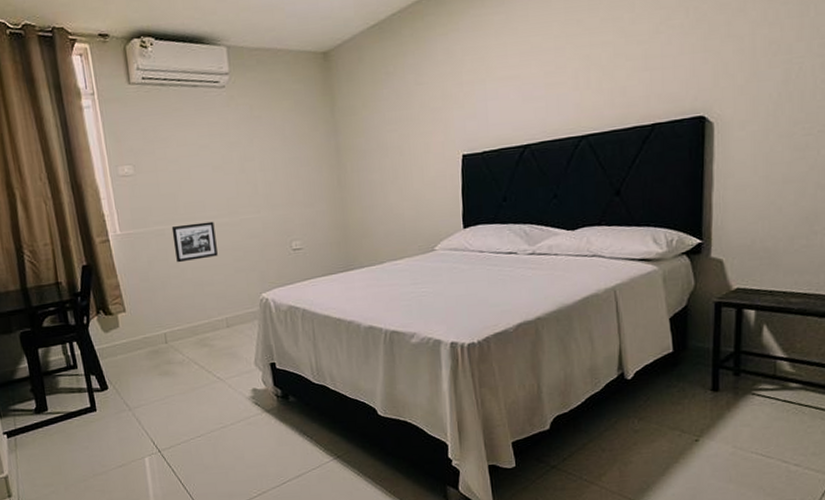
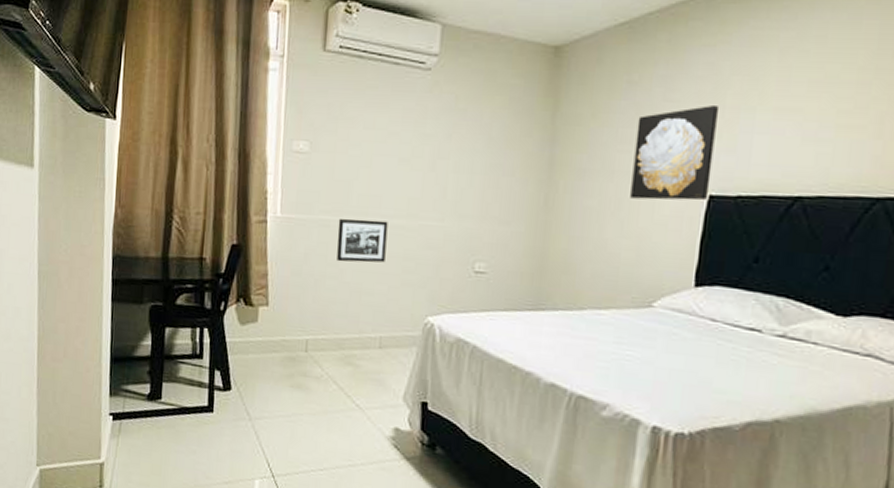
wall art: none [398,83,462,168] -> present [630,106,720,201]

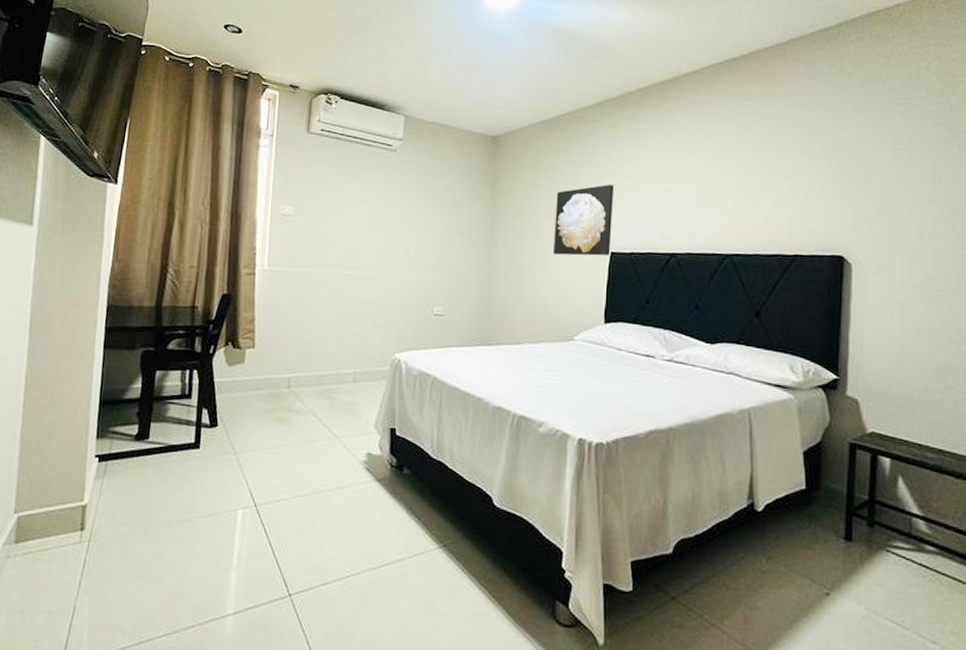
picture frame: present [337,218,388,263] -> none [317,271,361,308]

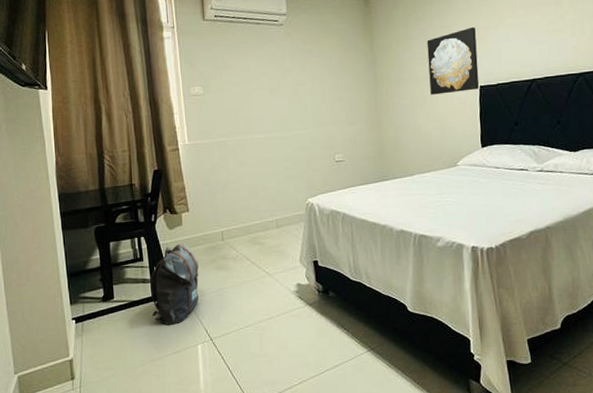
backpack: none [191,383,256,481] -> present [150,242,199,325]

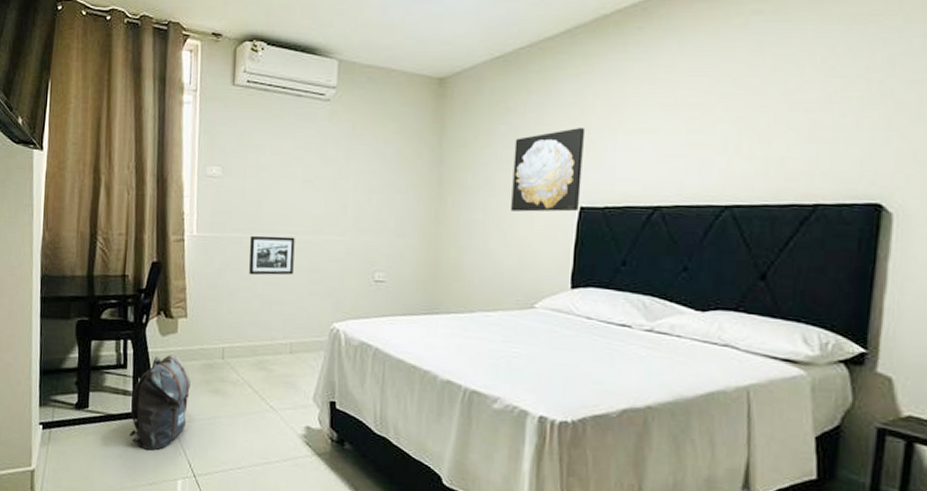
picture frame: none [232,135,271,170] -> present [249,235,295,276]

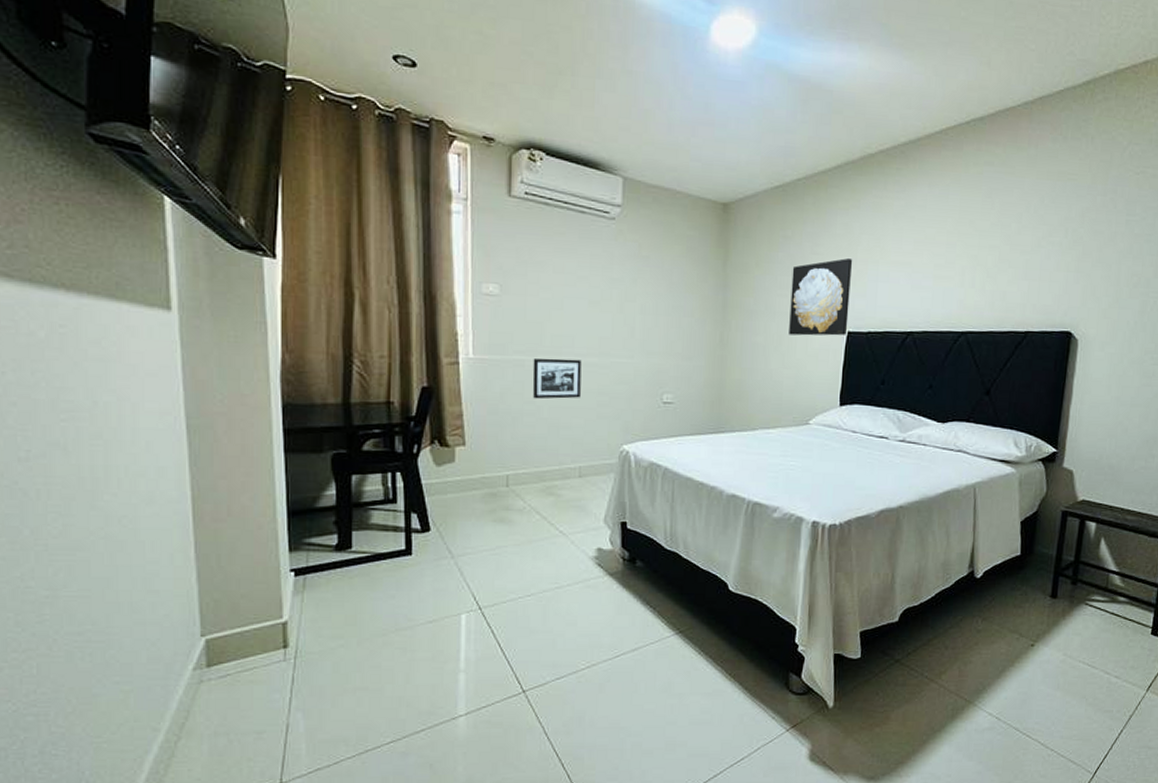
backpack: present [130,354,191,451] -> none [404,484,472,587]

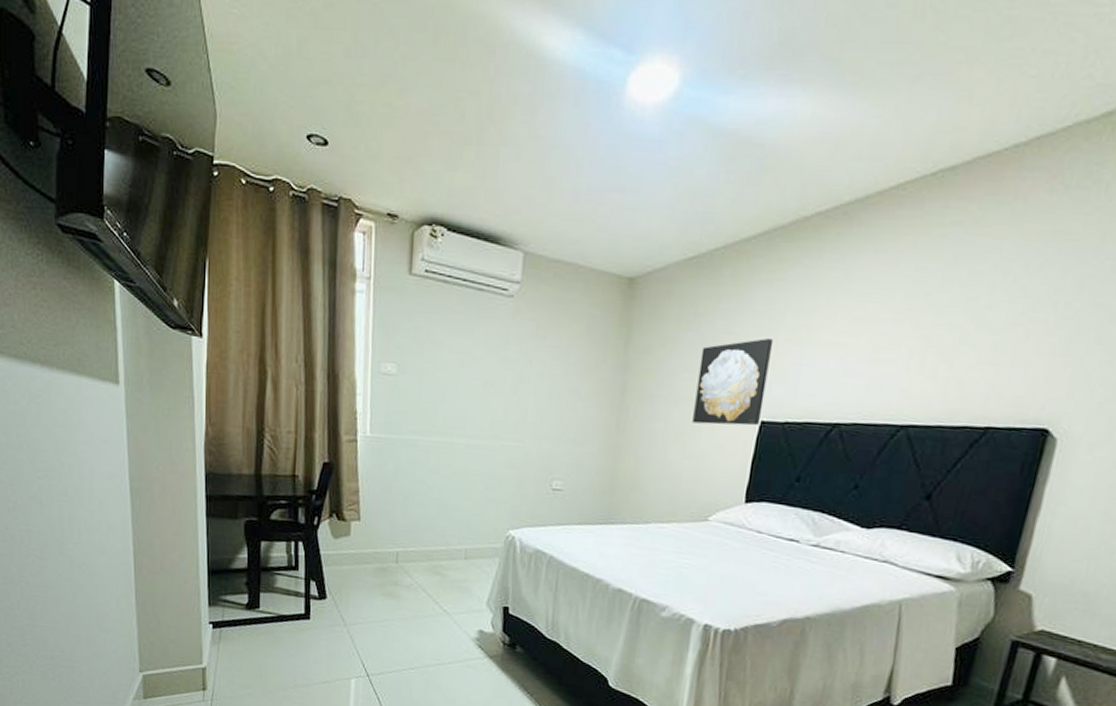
picture frame: present [532,358,582,399] -> none [424,438,473,480]

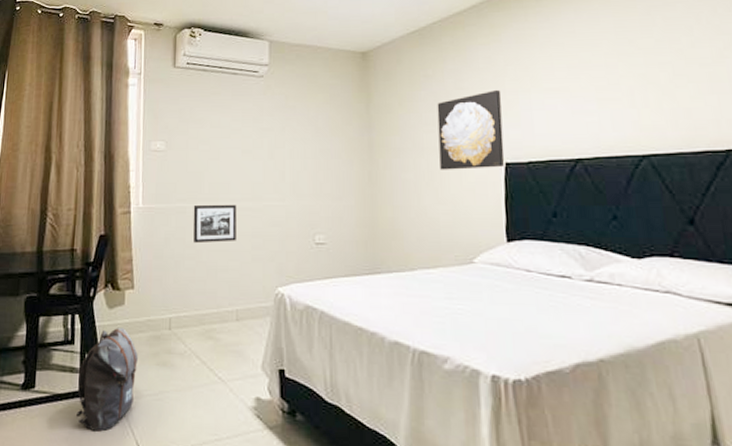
backpack: none [302,557,364,651] -> present [76,327,138,432]
picture frame: none [424,438,473,480] -> present [193,204,237,244]

